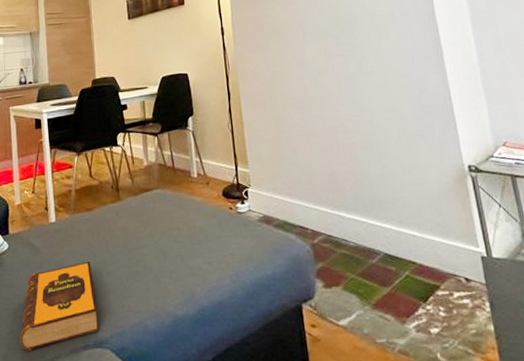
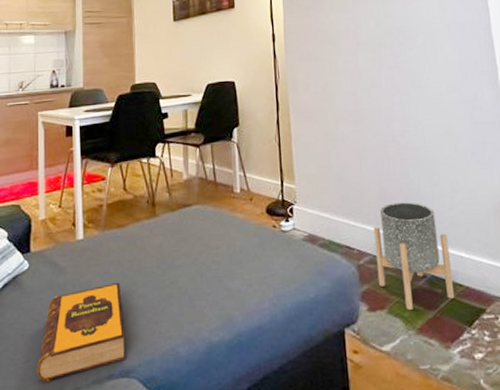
planter: none [325,183,409,286] -> present [373,202,455,310]

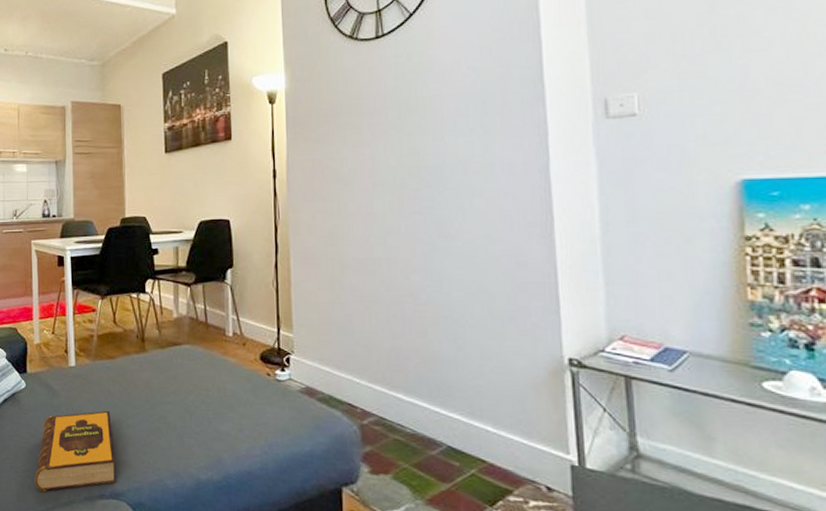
planter: present [373,202,455,310] -> none [381,363,475,479]

